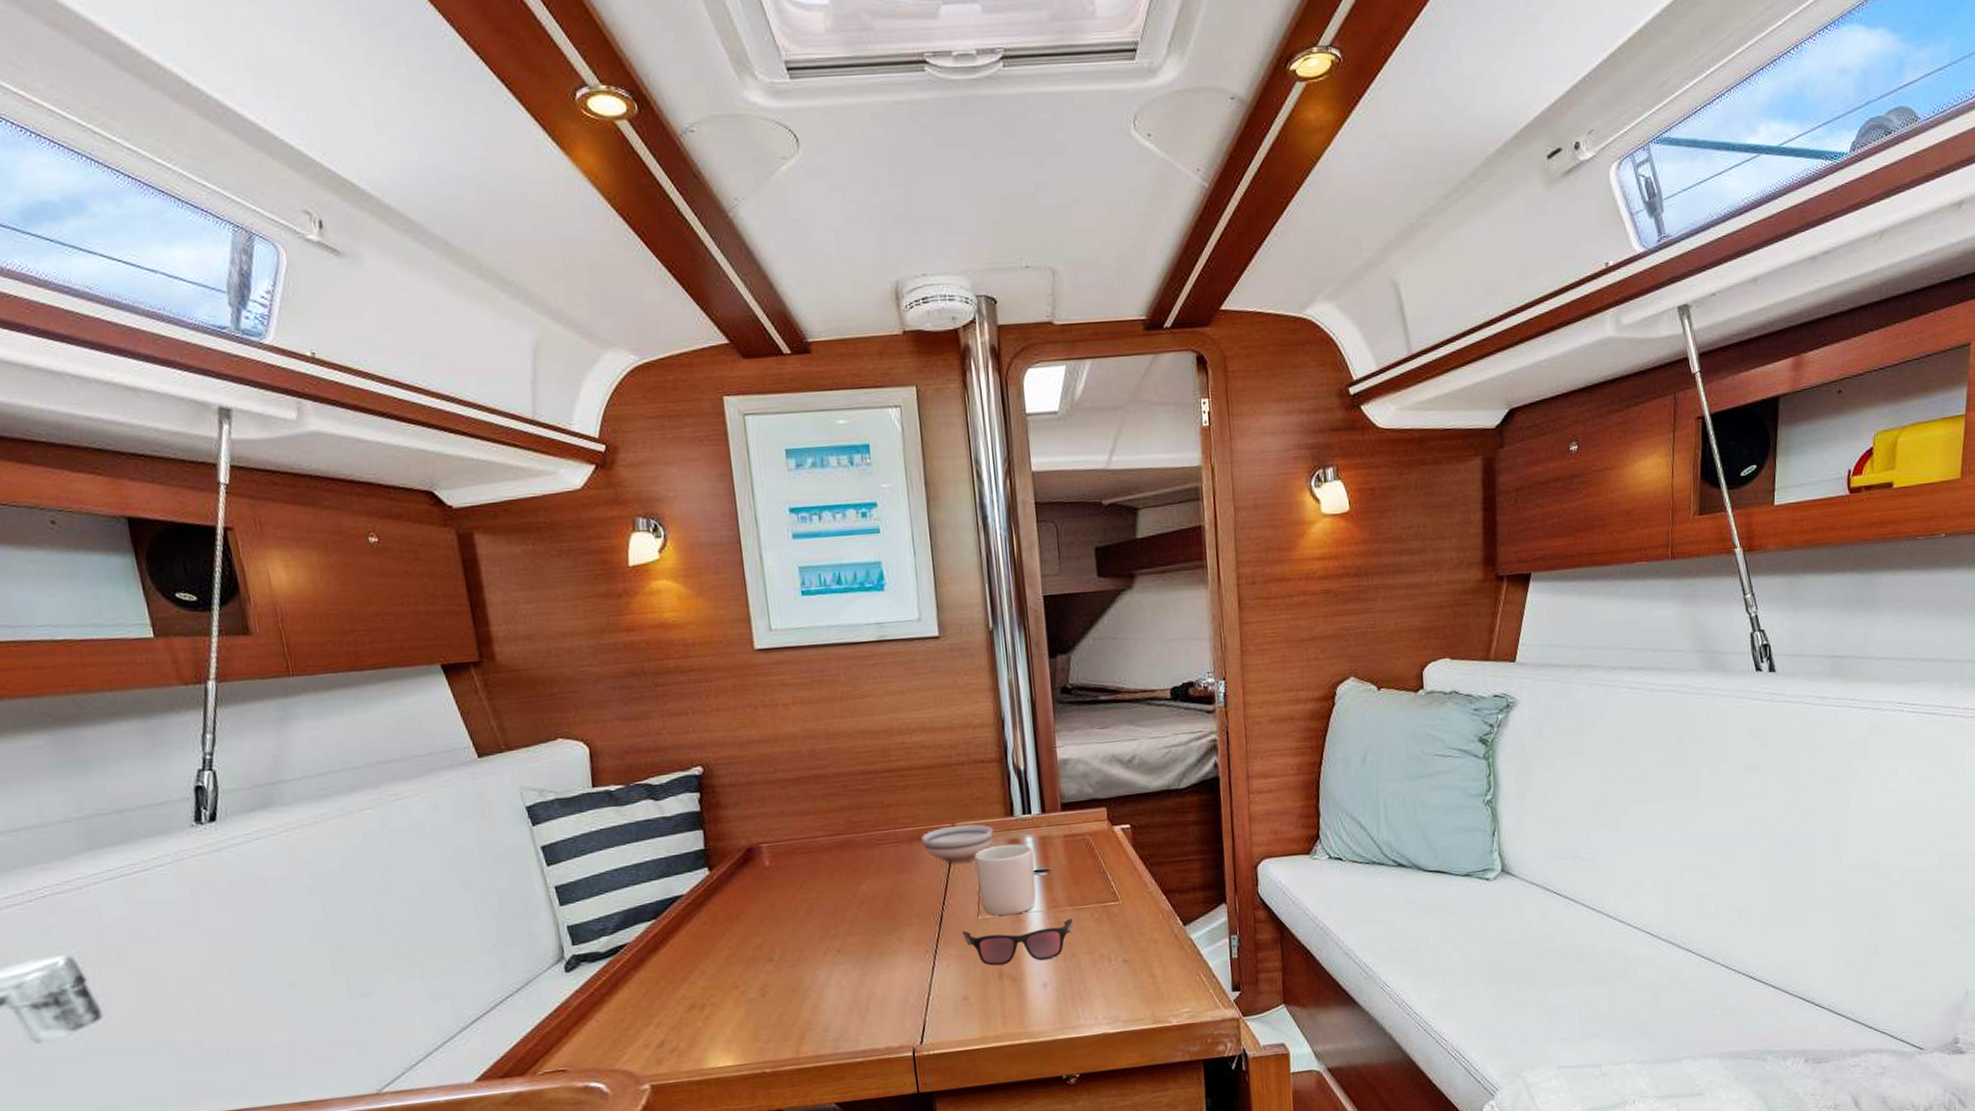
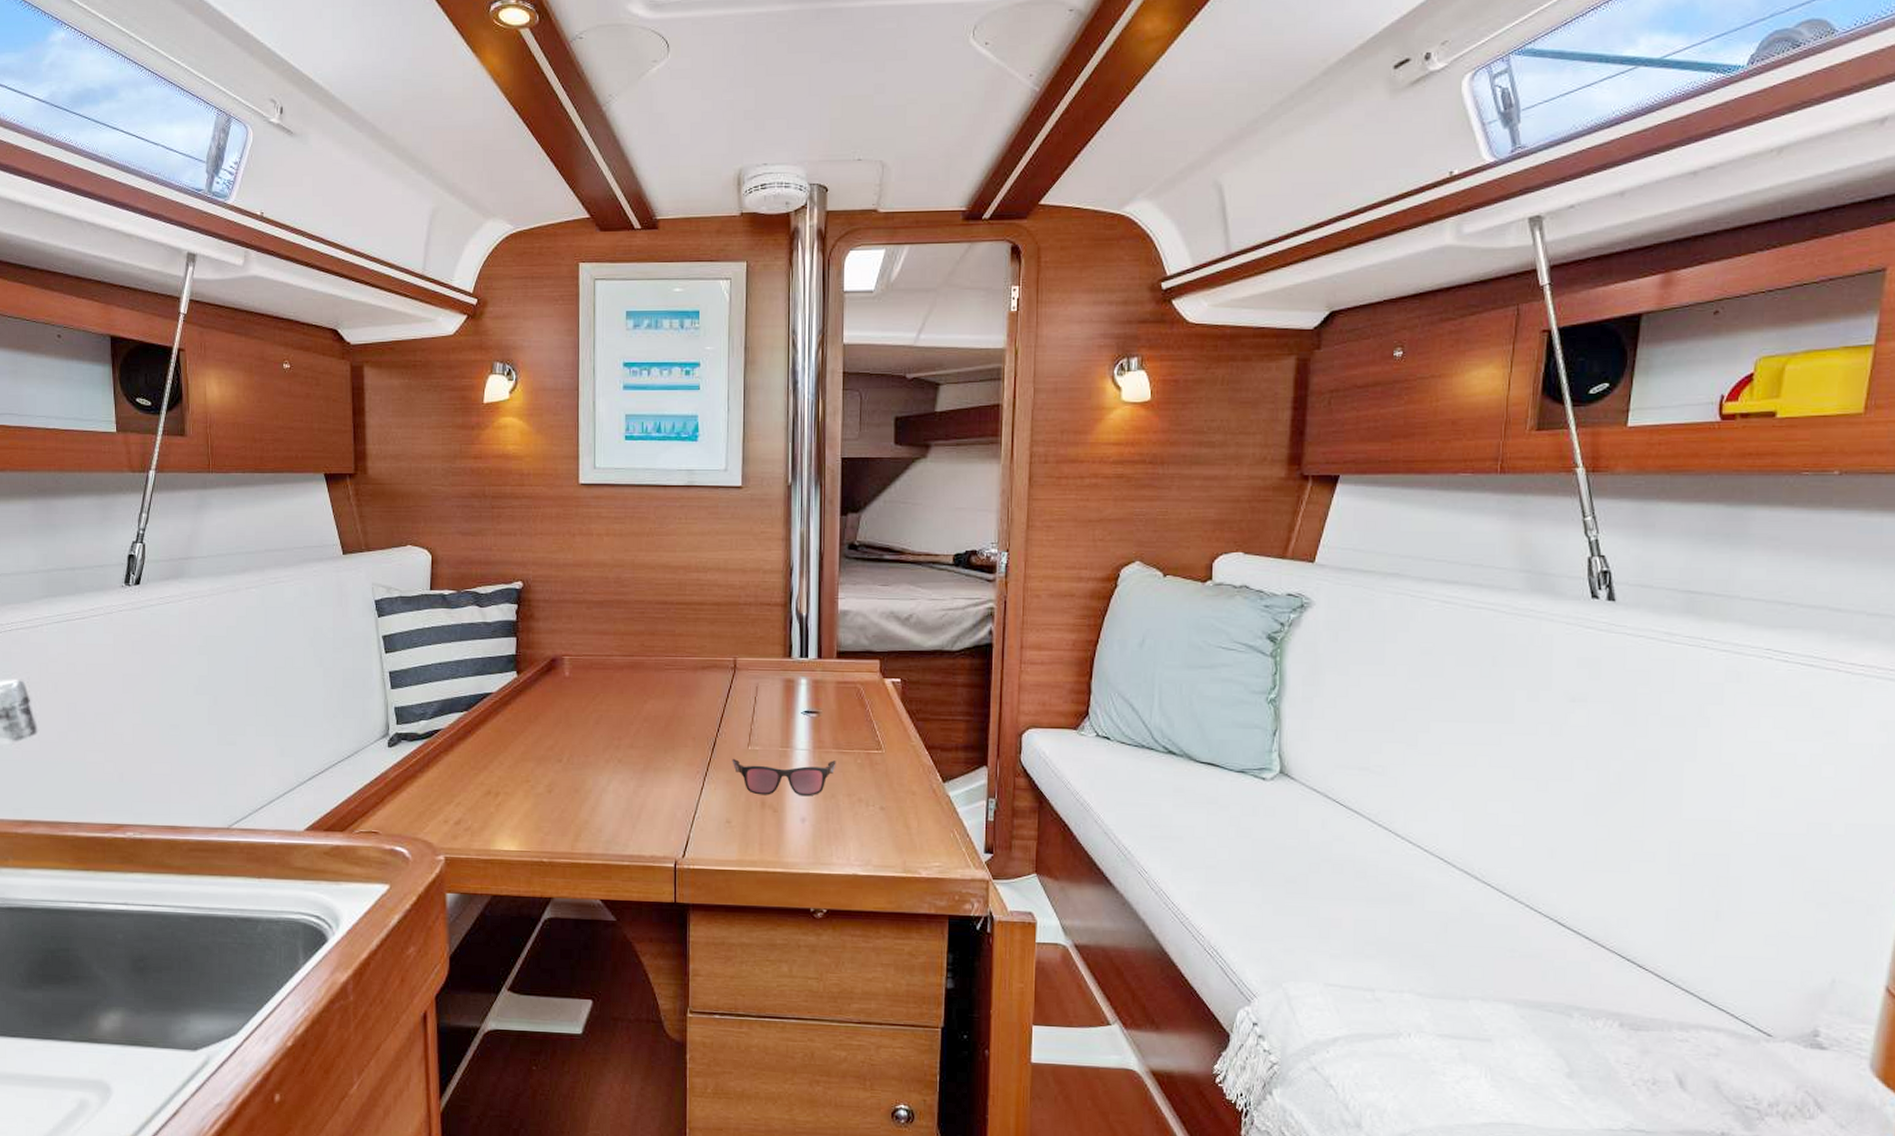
bowl: present [921,823,994,863] -> none [705,660,771,695]
mug: present [974,843,1036,916] -> none [751,683,805,750]

